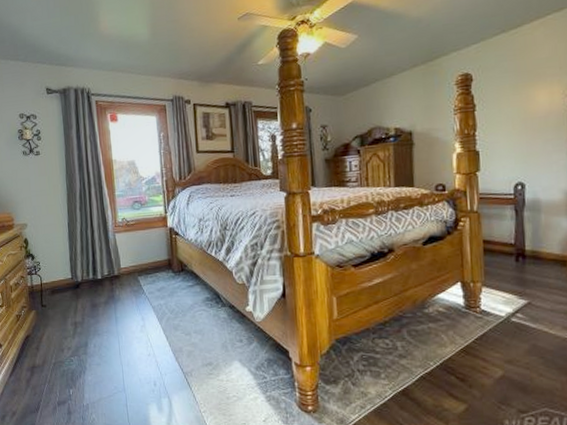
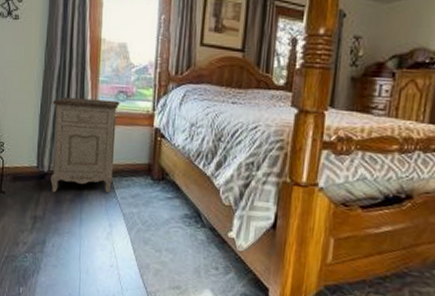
nightstand: none [77,210,139,298] -> present [50,96,120,194]

